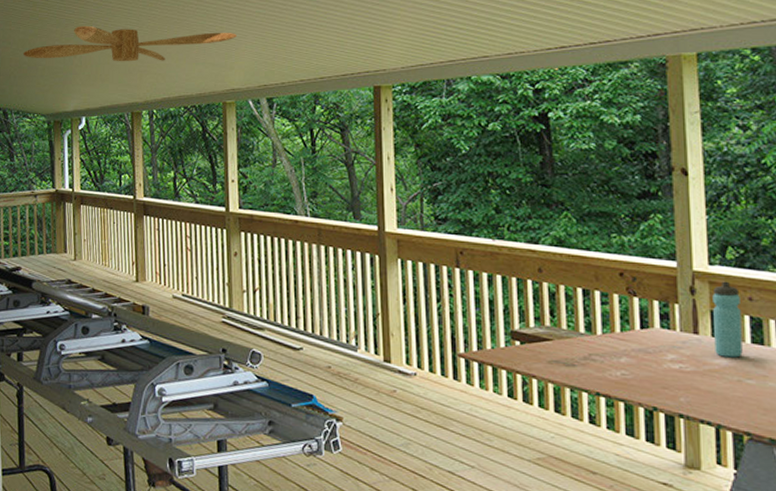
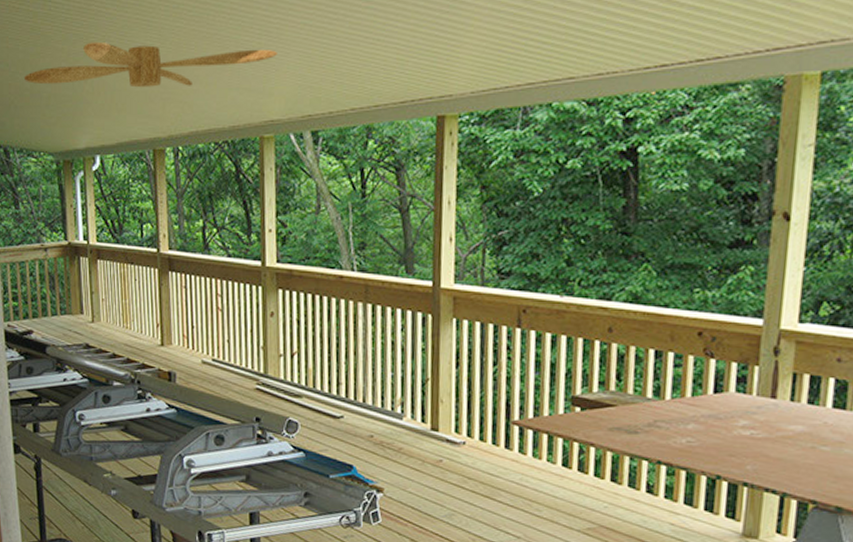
water bottle: present [712,281,743,358] -> none [791,340,829,423]

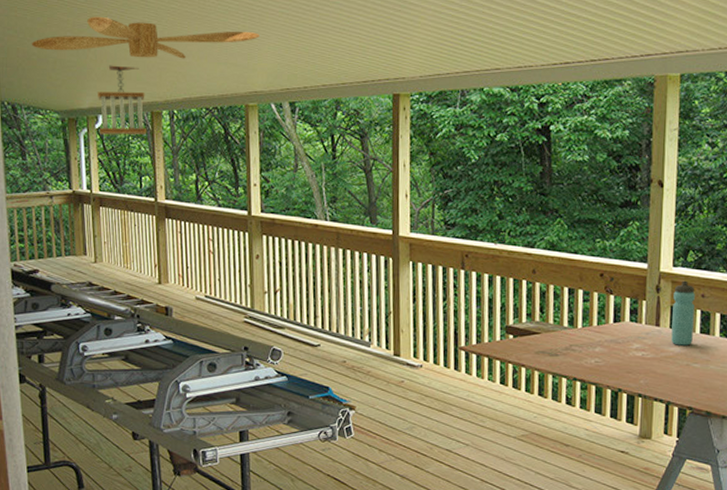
wind chime: none [95,97,149,178] -> present [98,65,147,135]
water bottle: none [791,340,829,423] -> present [671,280,695,346]

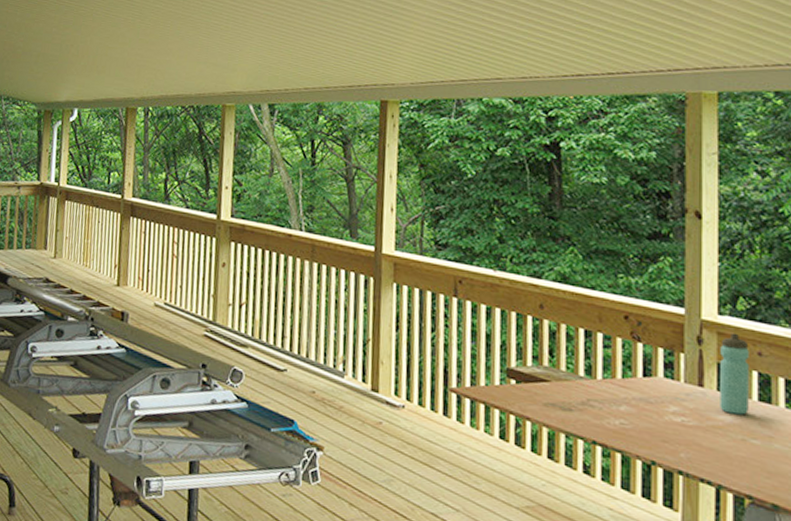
ceiling fan: present [32,16,259,59] -> none [18,13,242,57]
wind chime: present [98,65,147,135] -> none [74,60,122,130]

